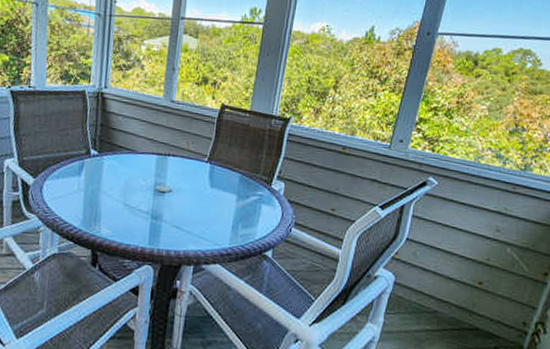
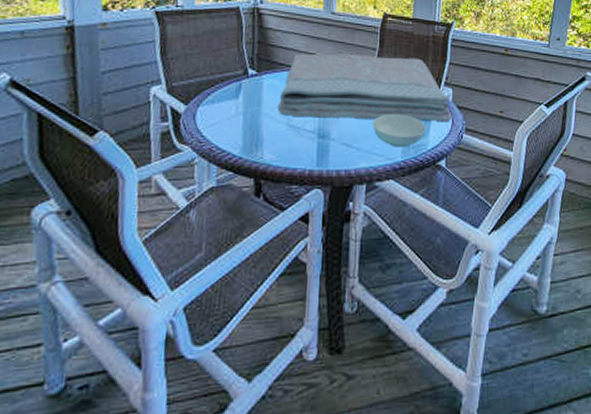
towel: none [115,138,282,214] -> present [277,53,452,121]
bowl: none [203,202,255,235] -> present [373,113,426,148]

